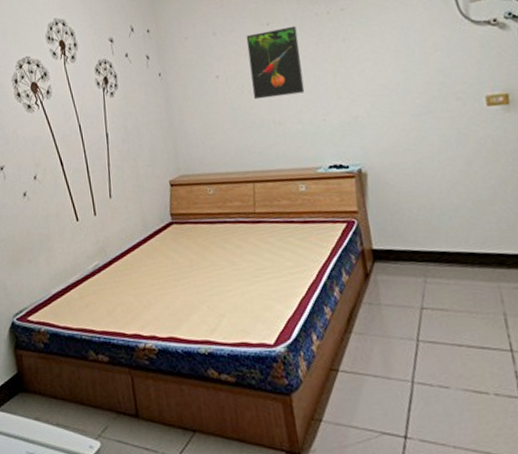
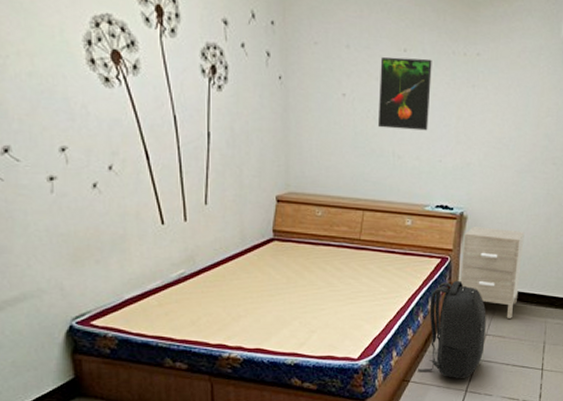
backpack: none [343,246,424,366] -> present [418,281,486,378]
nightstand: none [367,180,453,286] -> present [460,227,525,318]

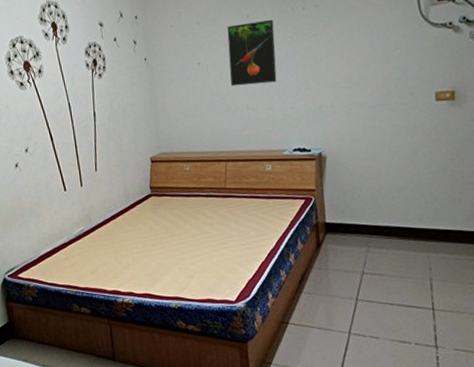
backpack: present [418,281,486,378] -> none [296,220,363,320]
nightstand: present [460,227,525,318] -> none [325,164,392,255]

